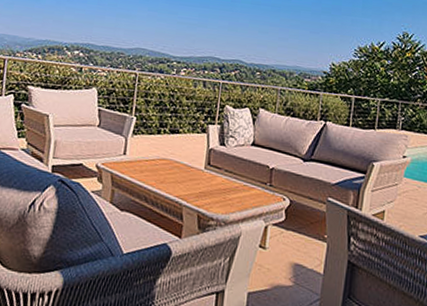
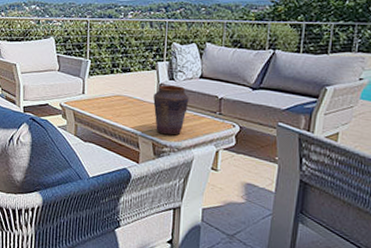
vase: none [201,150,240,207] -> present [153,85,189,136]

